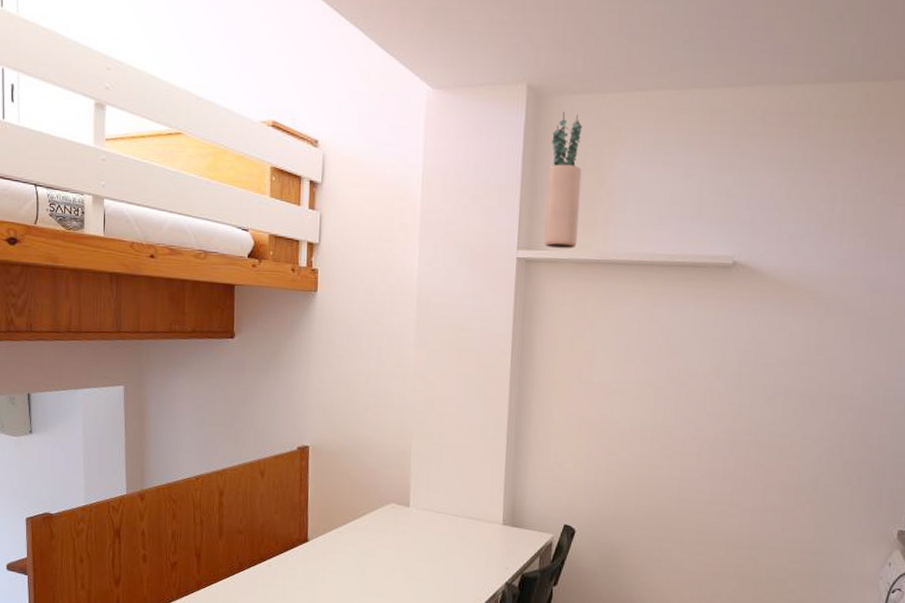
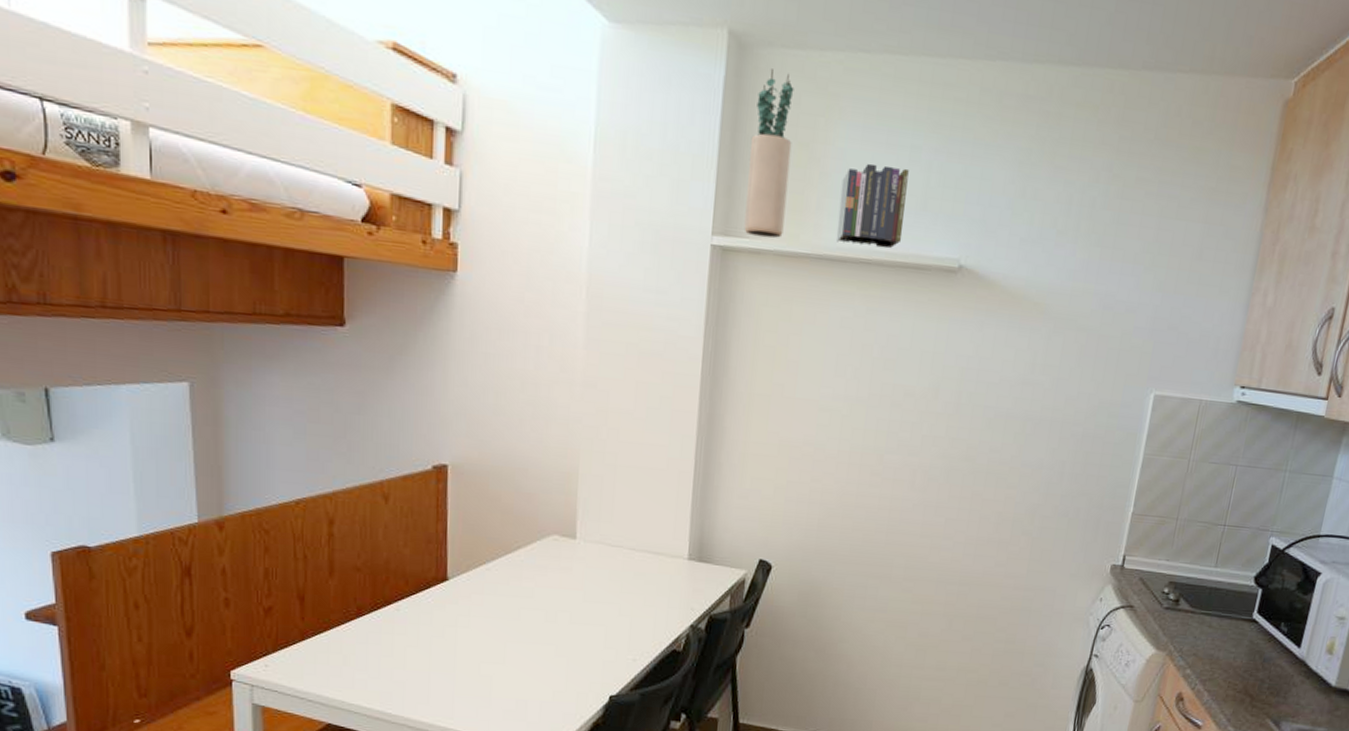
books: none [622,181,684,251] -> present [835,163,909,249]

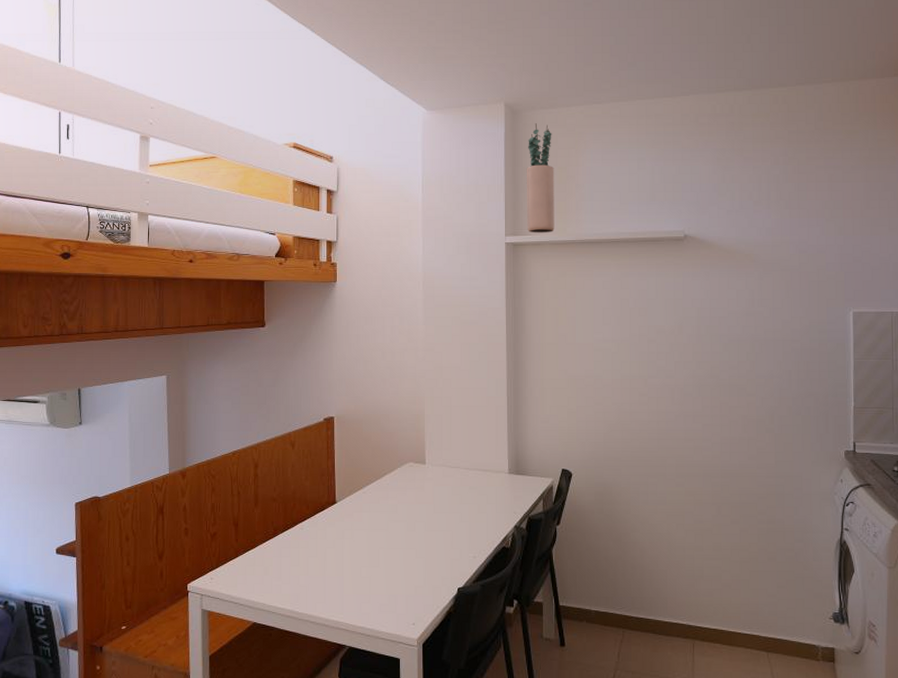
books: present [835,163,909,249] -> none [592,174,640,230]

